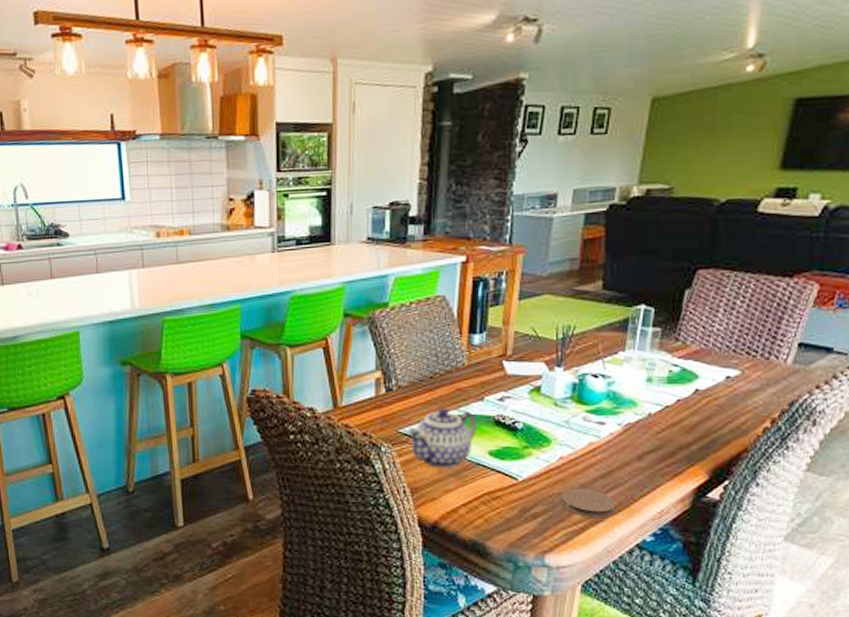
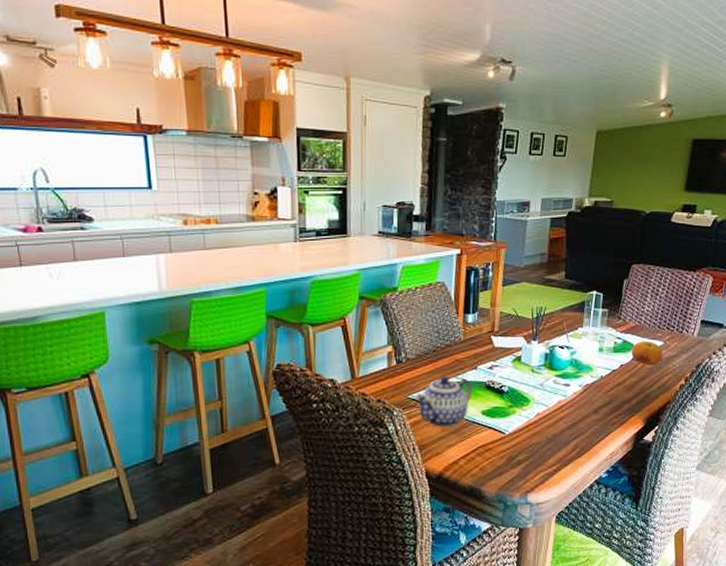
coaster: present [560,488,616,518] -> none [538,437,580,462]
fruit: none [692,369,739,402] -> present [631,341,663,366]

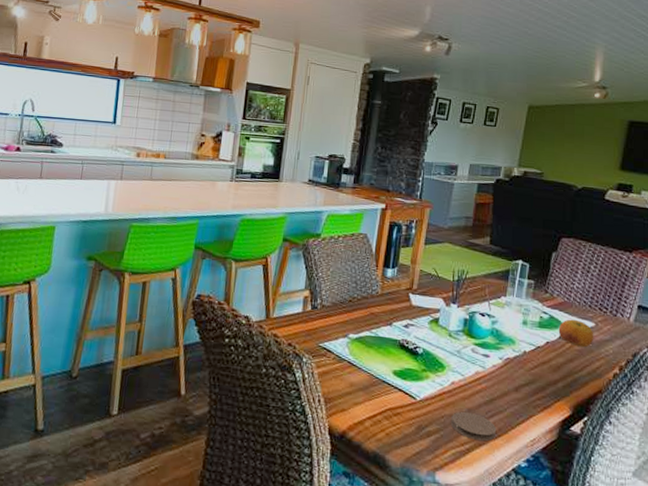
teapot: present [415,376,473,428] -> none [325,328,385,383]
coaster: none [538,437,580,462] -> present [450,411,497,442]

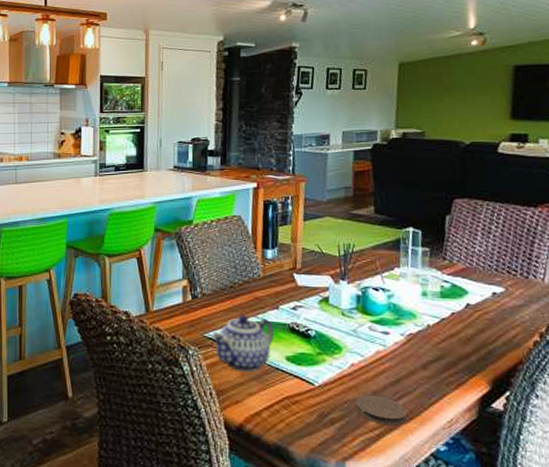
teapot: none [325,328,385,383] -> present [211,315,275,373]
fruit: present [558,319,594,348] -> none [463,286,506,316]

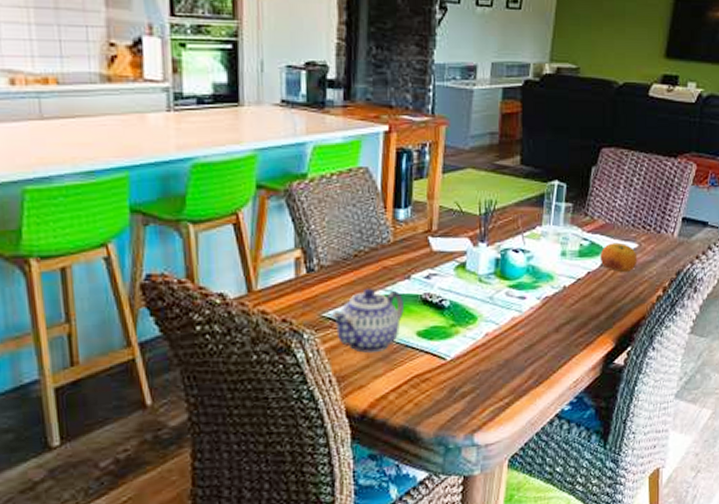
coaster: present [355,394,408,426] -> none [486,363,538,393]
fruit: none [463,286,506,316] -> present [600,242,638,273]

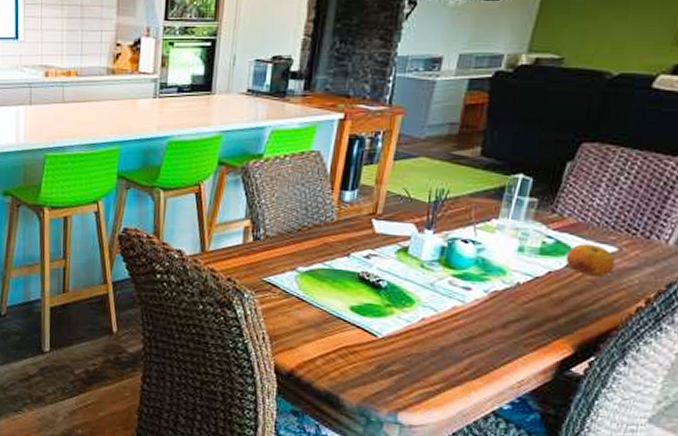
teapot: present [331,288,405,353] -> none [270,260,341,320]

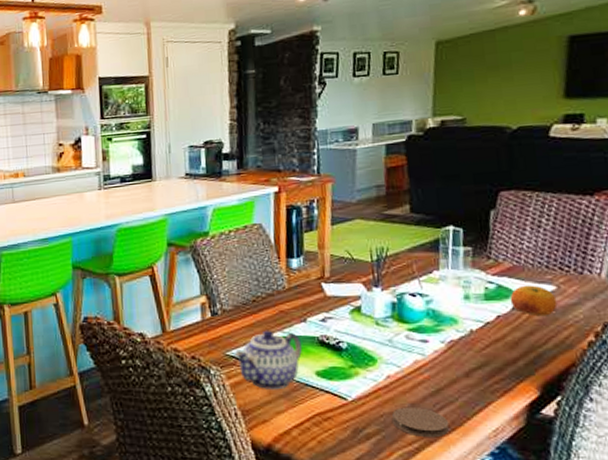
teapot: none [270,260,341,320] -> present [234,330,303,390]
coaster: none [418,349,476,382] -> present [391,406,450,438]

